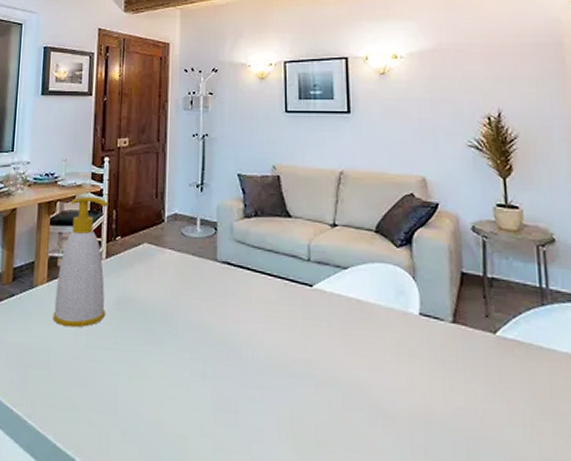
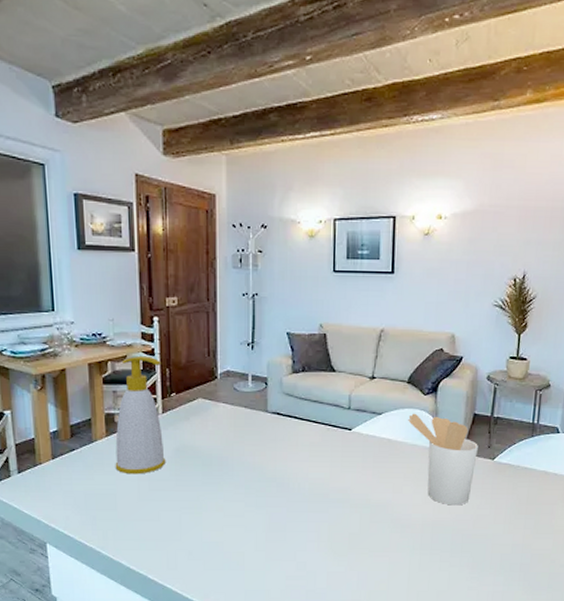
utensil holder: none [380,268,473,394] -> present [408,413,478,506]

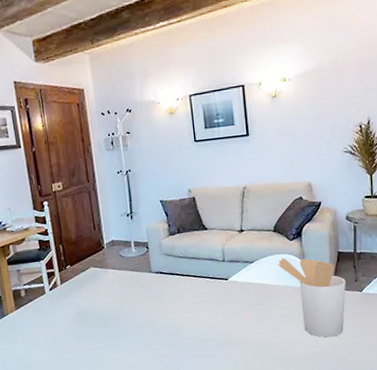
soap bottle: present [115,355,166,475] -> none [21,236,69,341]

